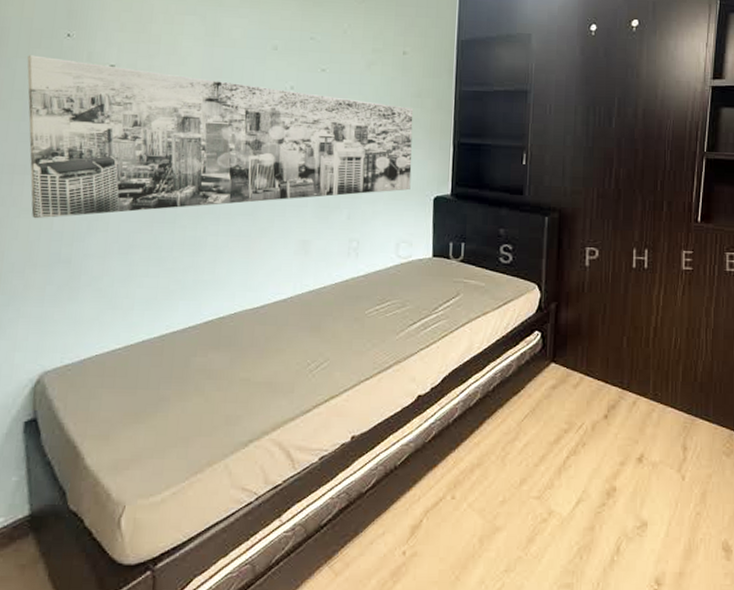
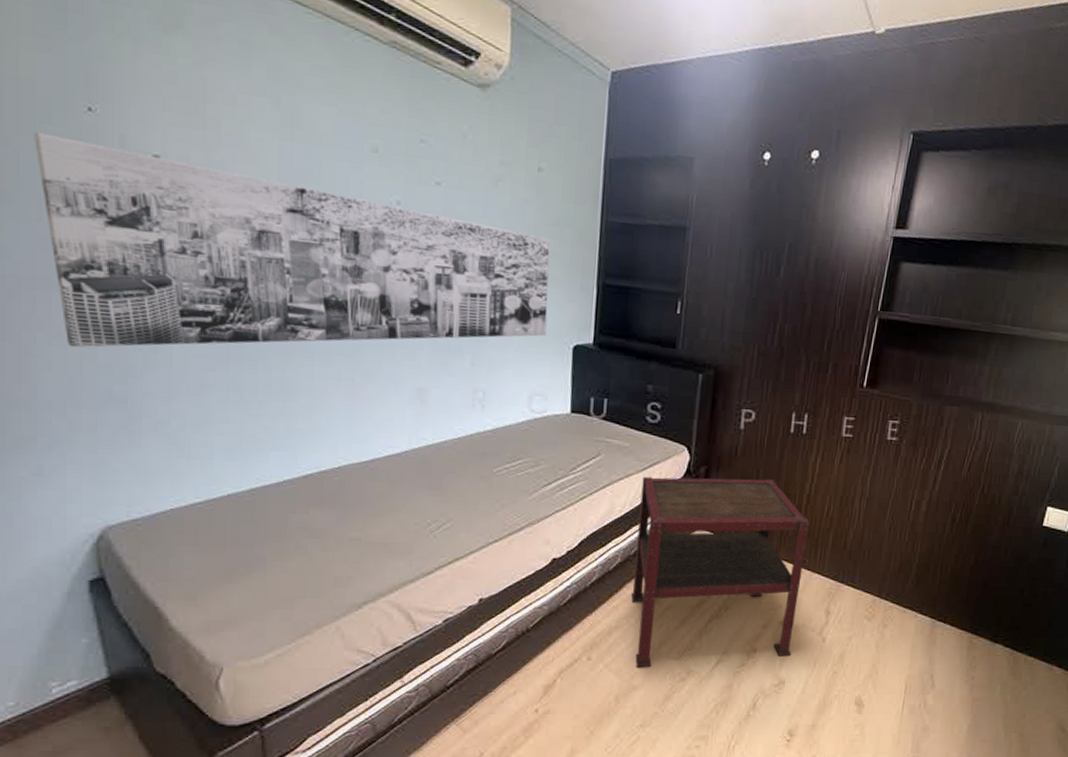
side table: none [491,312,659,508] -> present [631,476,810,668]

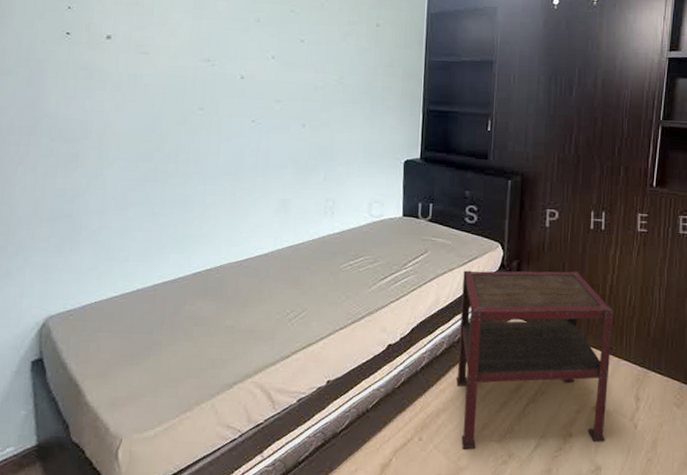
wall art: present [34,132,550,348] -> none [32,26,386,177]

